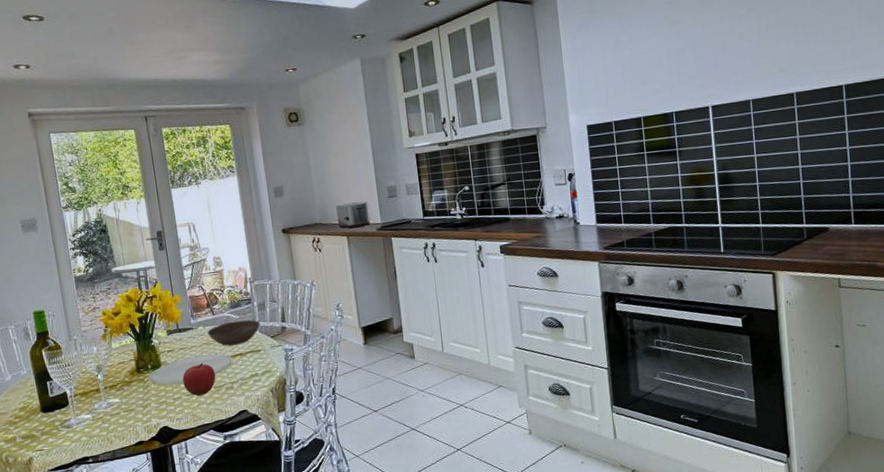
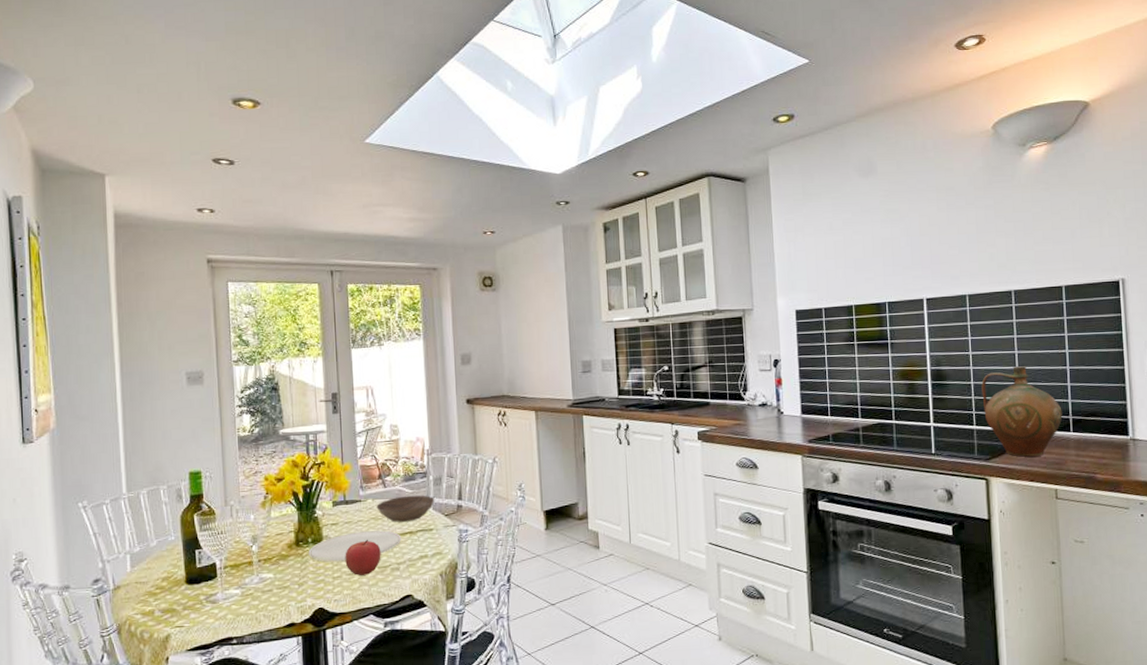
toaster: present [336,201,370,229] -> none [526,375,561,403]
ceramic jug: none [766,165,844,251] -> present [981,366,1063,457]

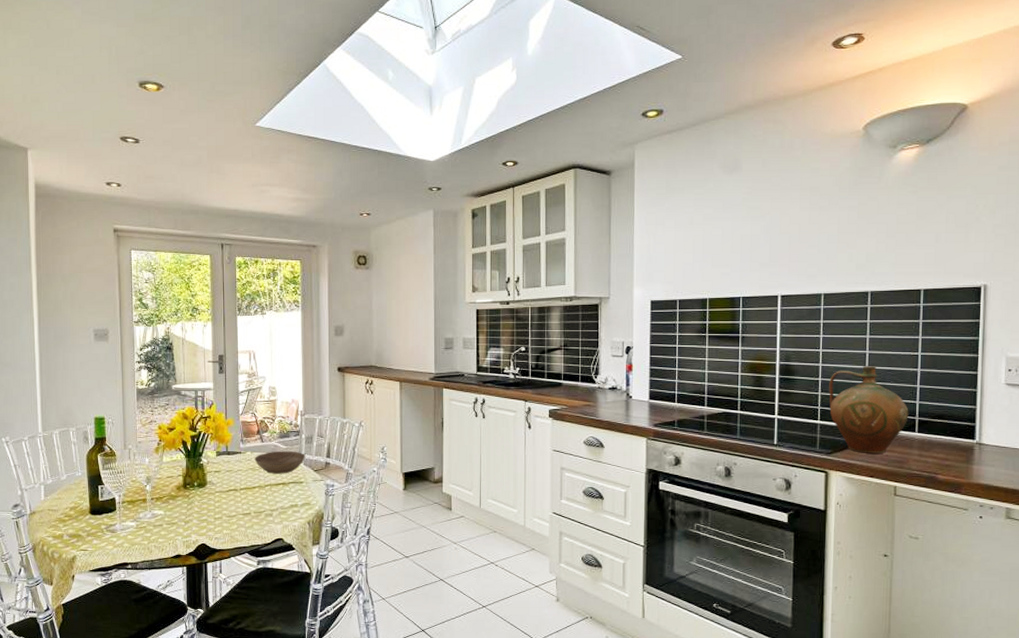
plate: present [308,530,402,562] -> none [194,479,275,505]
fruit: present [345,539,381,576] -> none [225,486,257,518]

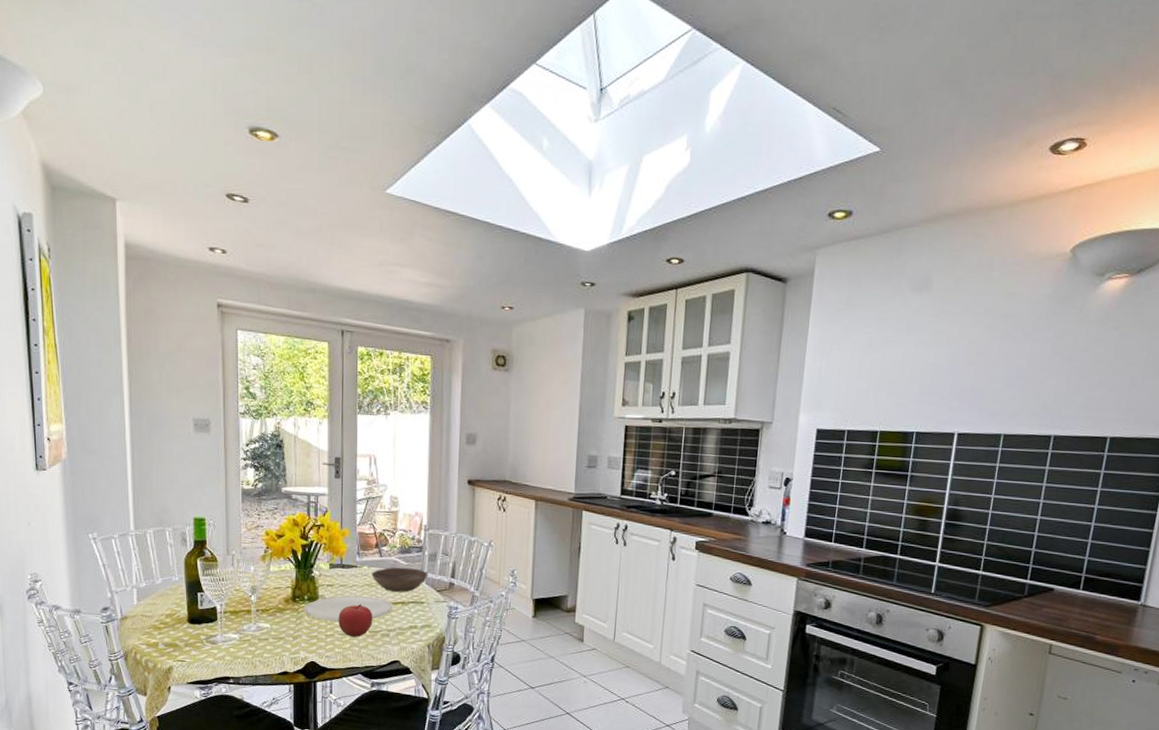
plate: none [194,479,275,505] -> present [304,595,394,622]
fruit: none [225,486,257,518] -> present [338,603,373,637]
ceramic jug: present [829,366,909,453] -> none [993,516,1077,610]

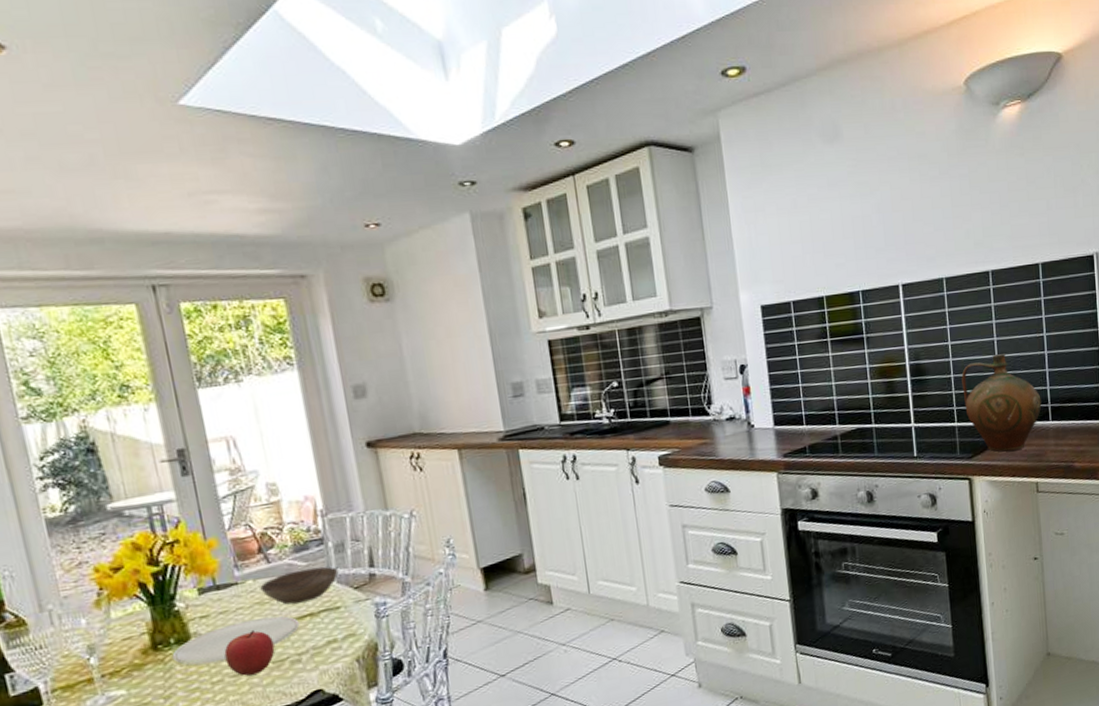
ceramic jug: none [993,516,1077,610] -> present [961,354,1042,452]

